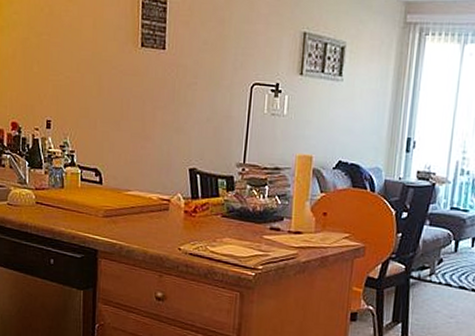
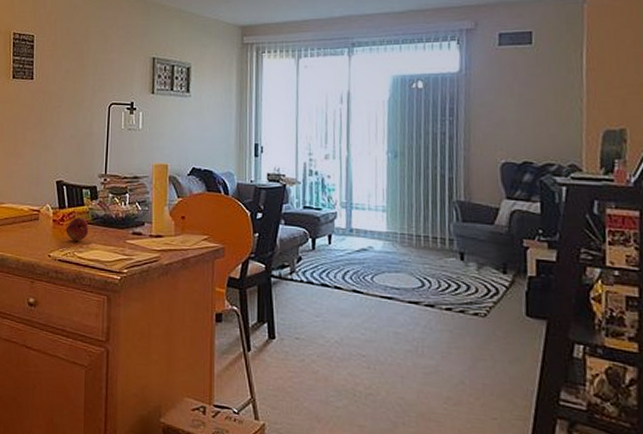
fruit: none [198,209,224,235] -> present [65,218,89,241]

